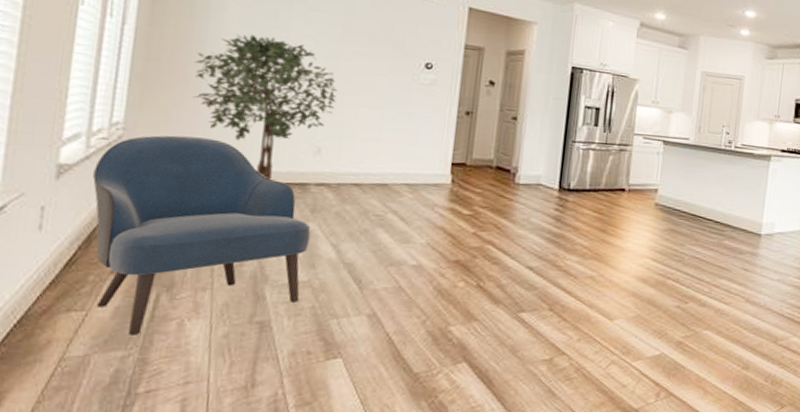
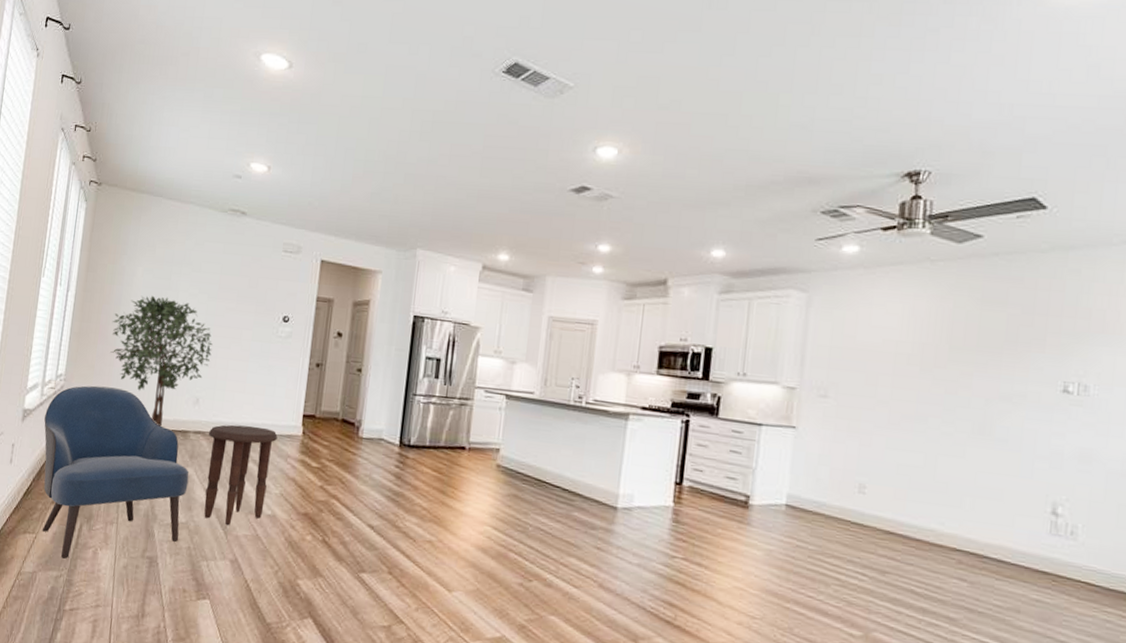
side table: none [332,175,422,280] -> present [204,424,278,526]

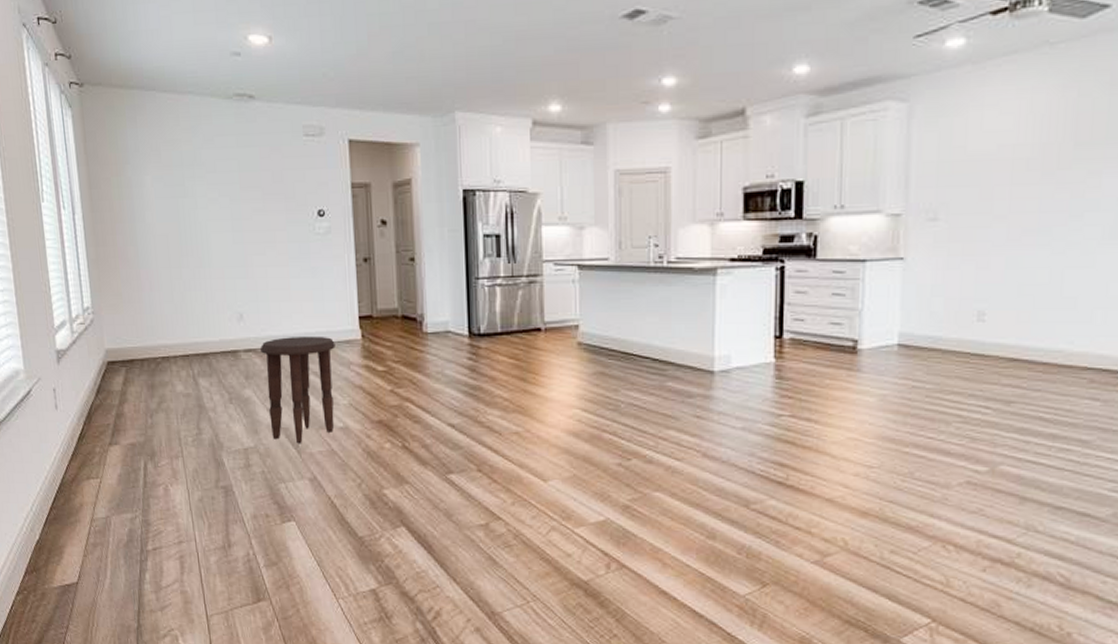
armchair: present [42,385,189,559] -> none [80,314,251,499]
potted tree: present [110,295,213,427] -> none [130,206,247,350]

